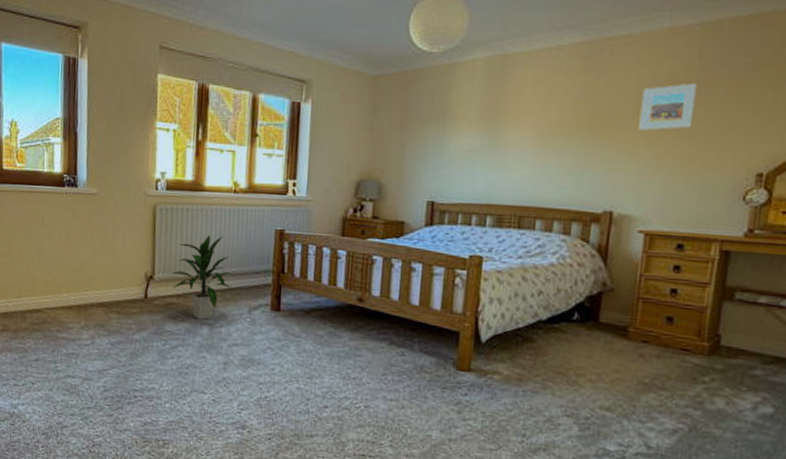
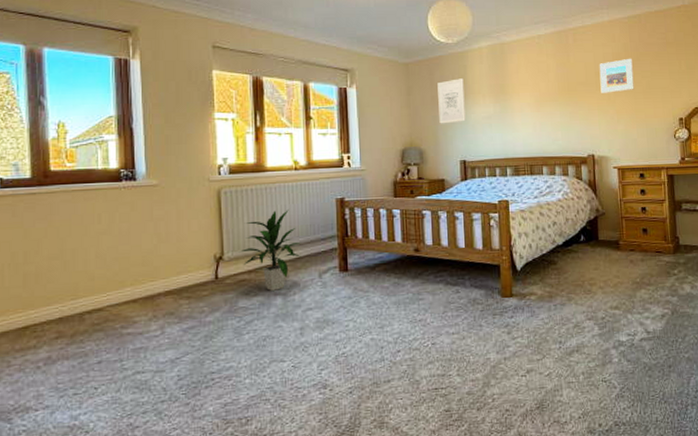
wall art: none [407,99,446,155] -> present [437,78,466,124]

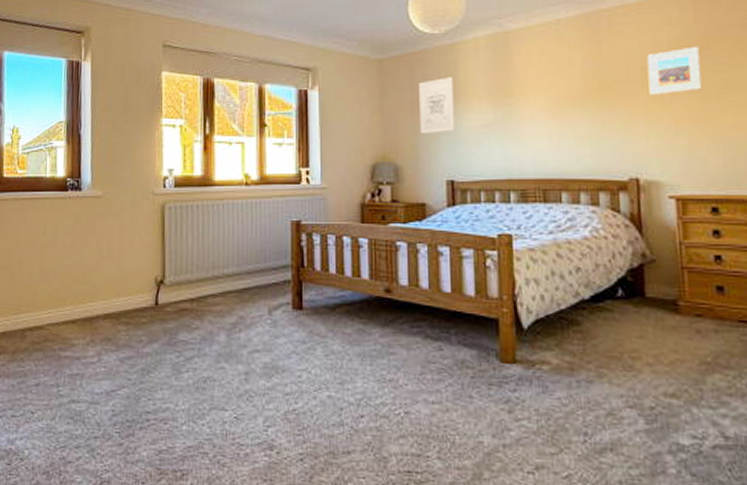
indoor plant: present [239,210,301,291] -> none [181,231,249,325]

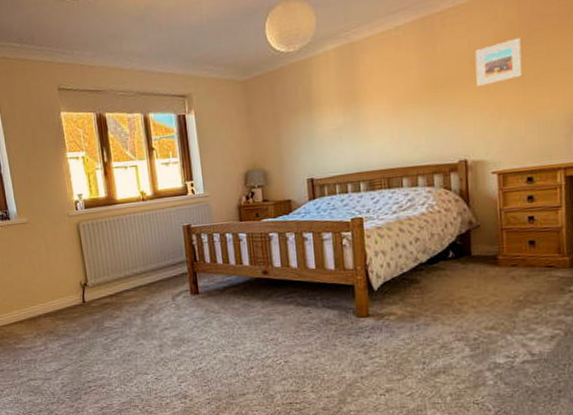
wall art: present [419,77,455,134] -> none [279,89,312,142]

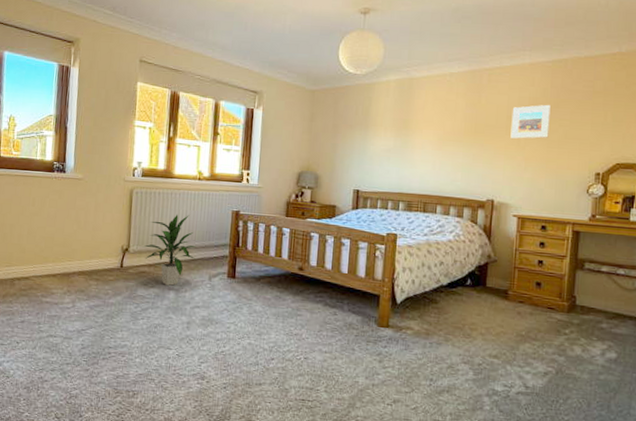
indoor plant: none [100,239,155,313] -> present [142,214,196,286]

